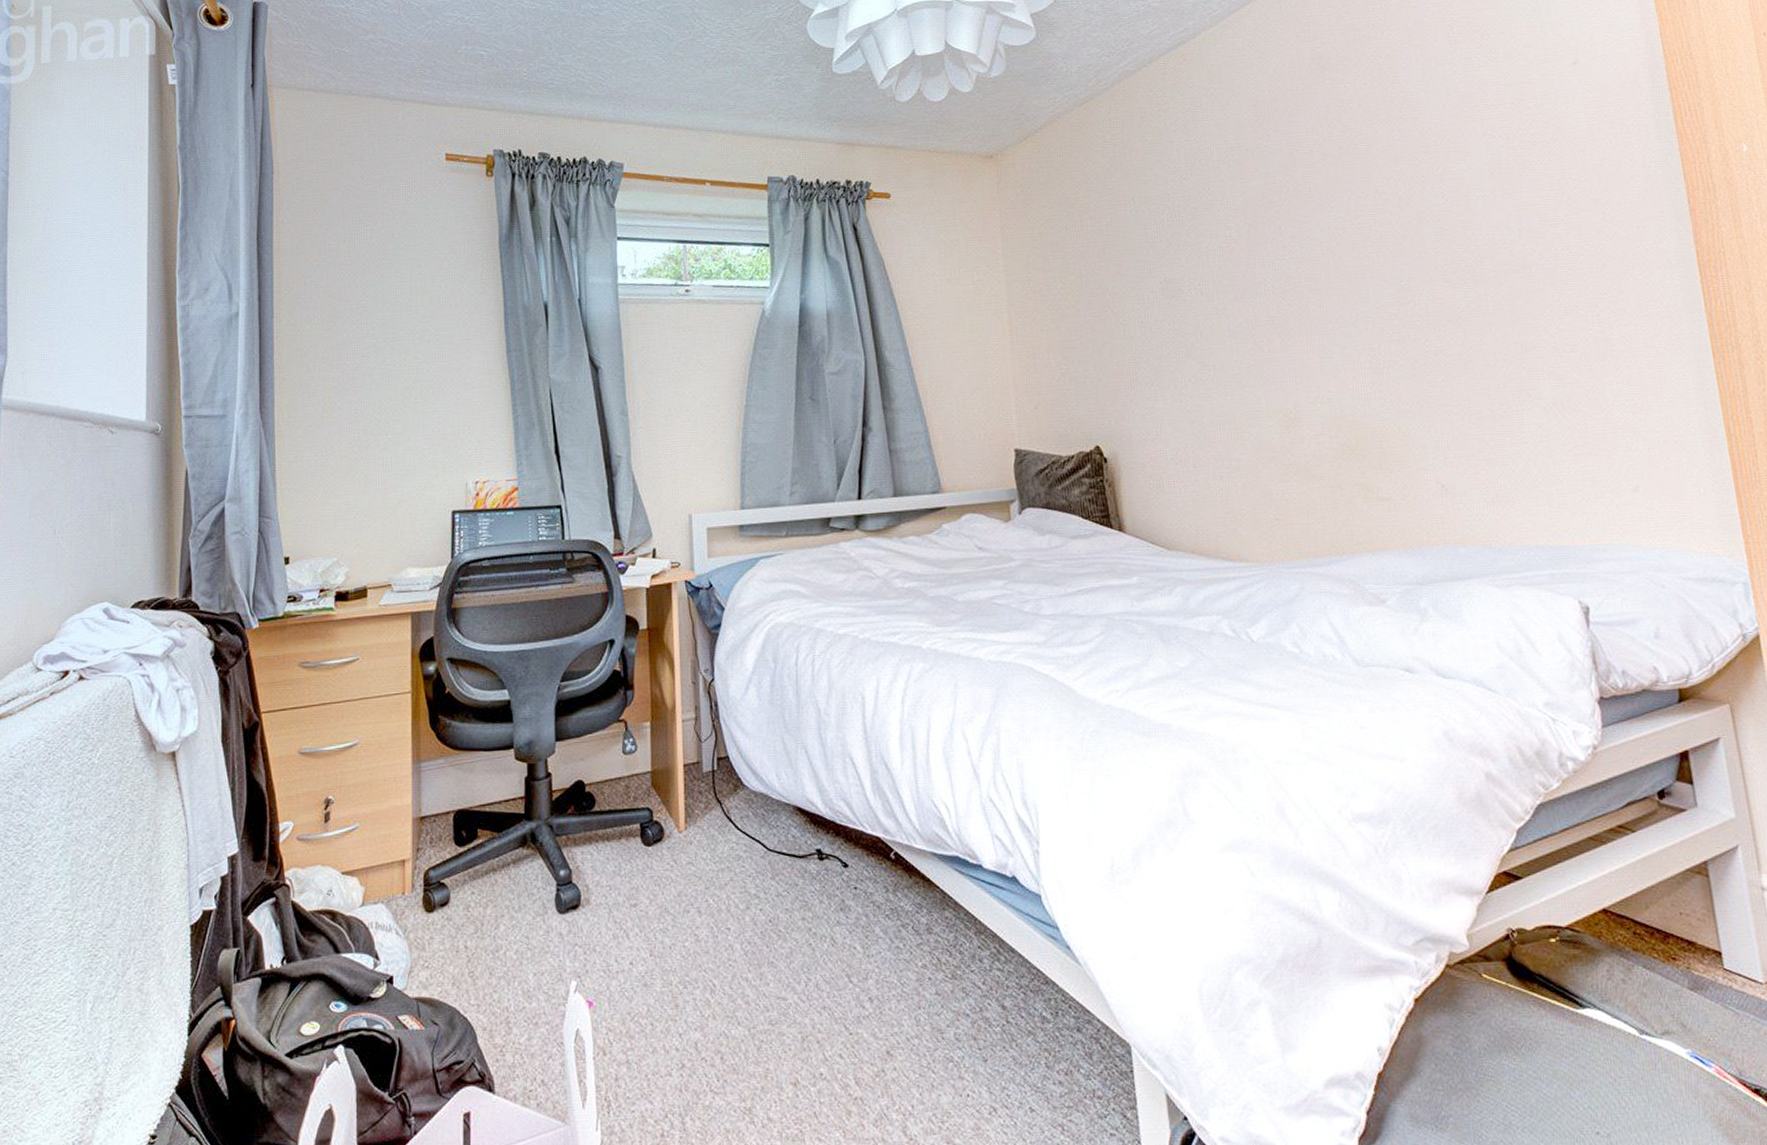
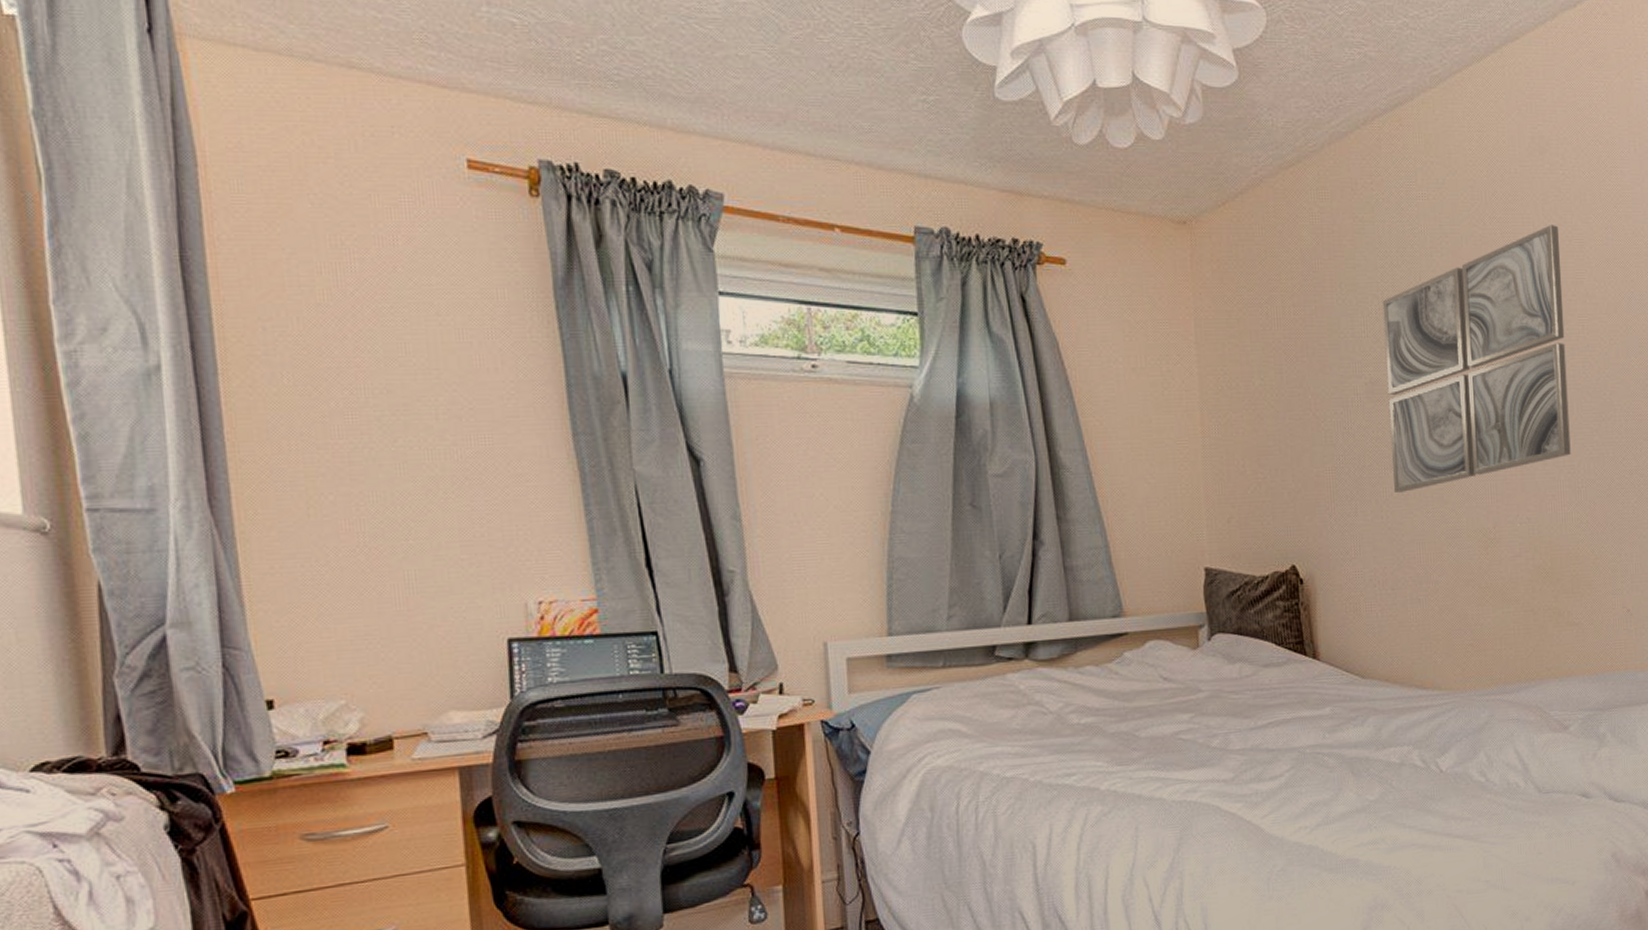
wall art: none [1173,132,1370,378] -> present [1382,225,1571,493]

